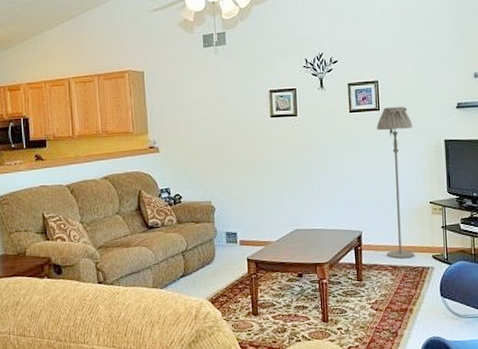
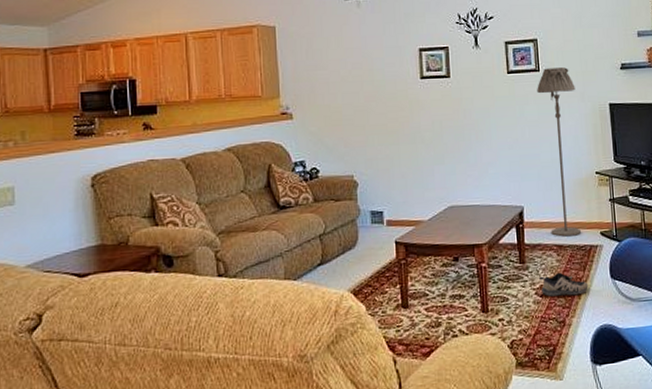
shoe: none [375,289,420,311] -> present [539,272,589,297]

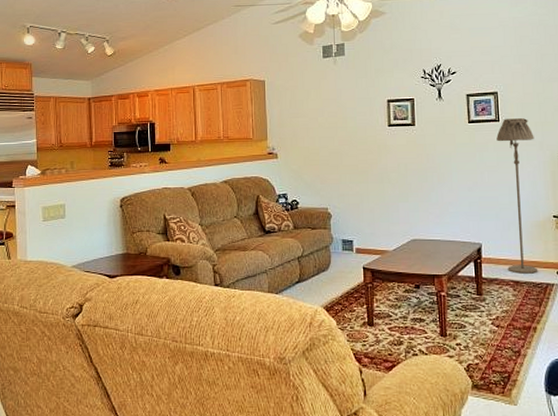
shoe: present [539,272,589,297] -> none [496,306,544,329]

